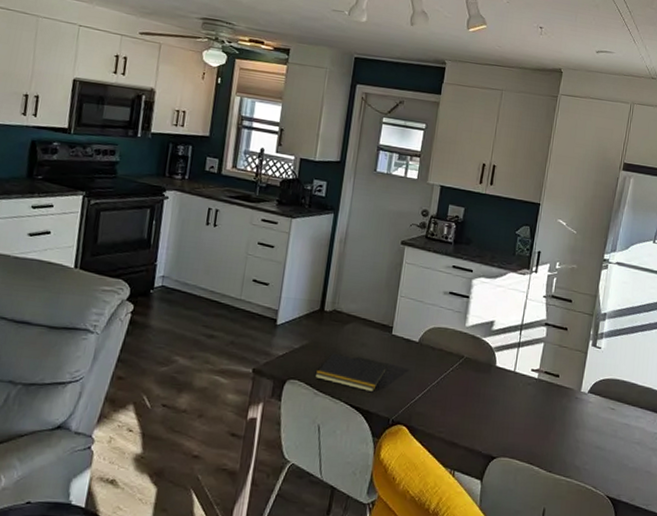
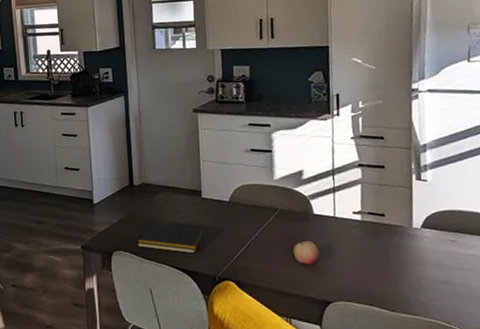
fruit: none [469,392,495,417] -> present [293,240,320,265]

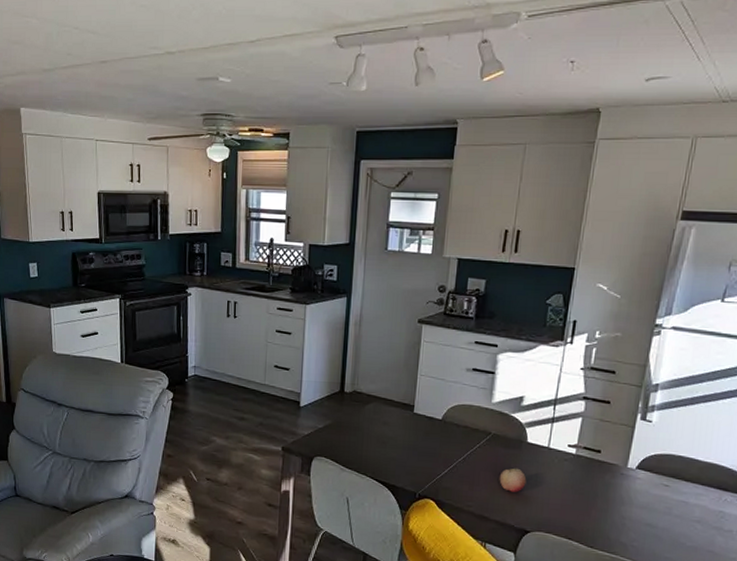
notepad: present [137,222,205,254] -> none [340,431,412,468]

